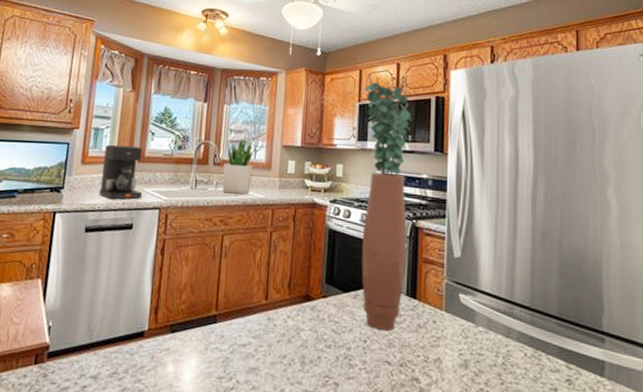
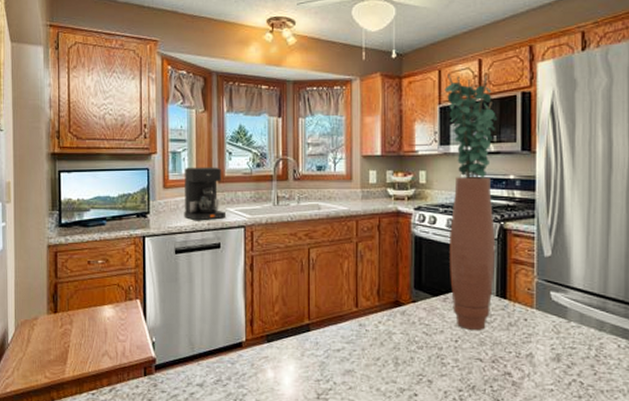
planter: present [222,138,255,195] -> none [304,150,334,208]

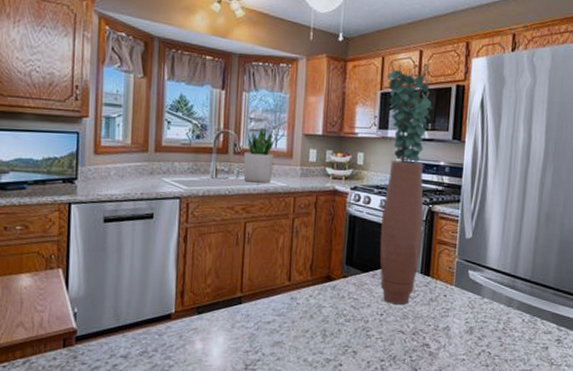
coffee maker: present [184,167,225,221] -> none [115,133,161,190]
planter: none [304,150,334,208] -> present [243,126,276,183]

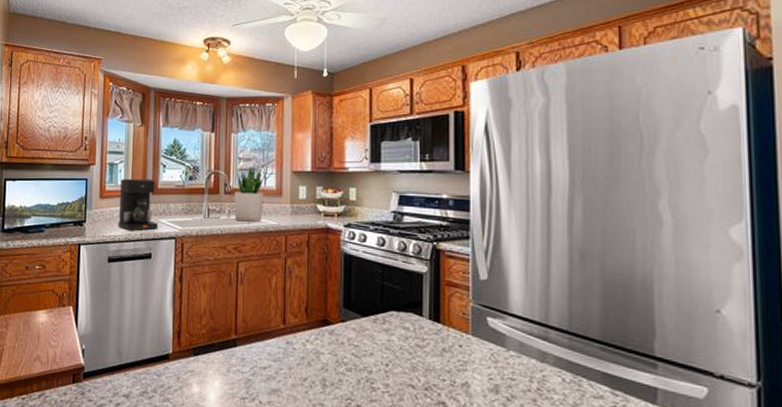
coffee maker: none [115,133,161,190] -> present [118,178,158,231]
vase: present [379,61,433,306] -> none [375,92,430,356]

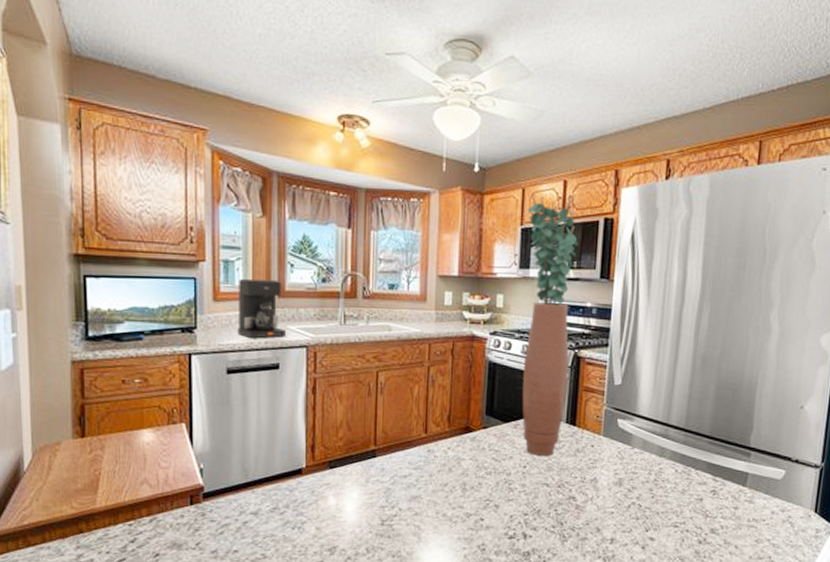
planter: present [234,165,265,222] -> none [374,268,408,329]
vase: none [375,92,430,356] -> present [522,193,579,457]

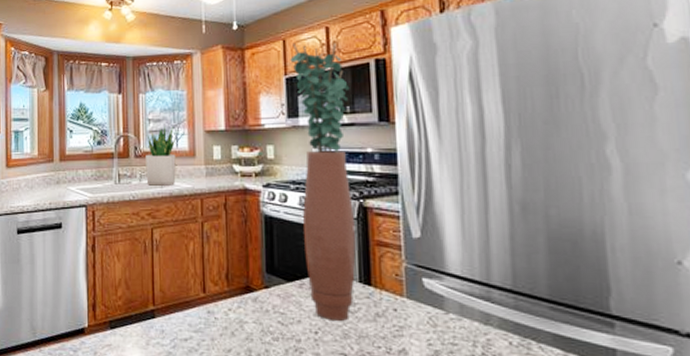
coffee maker: present [237,278,285,339] -> none [26,145,67,201]
planter: none [374,268,408,329] -> present [146,126,177,186]

